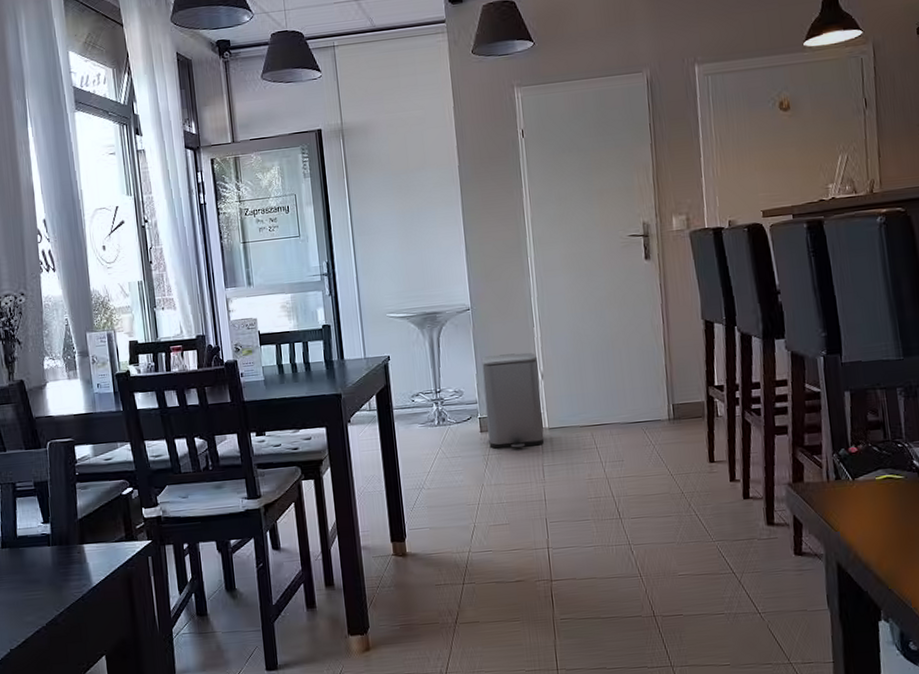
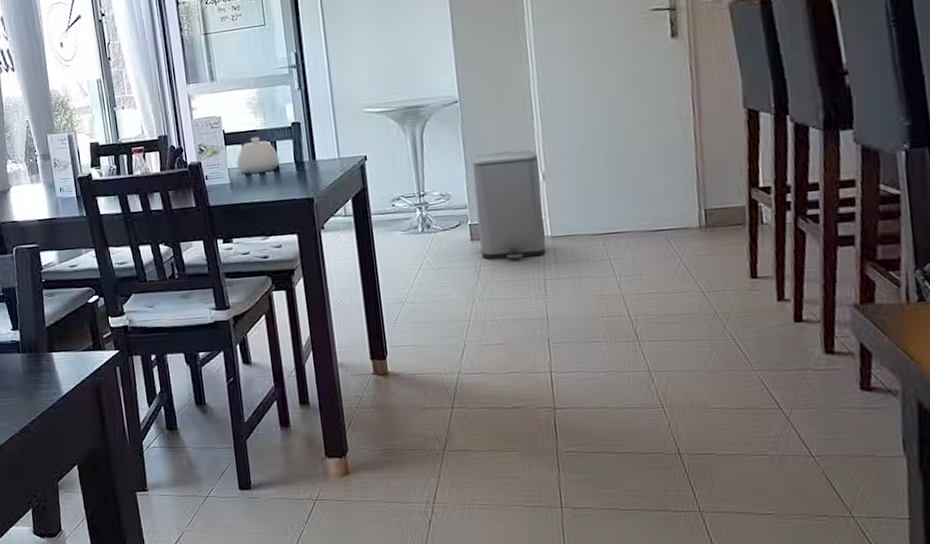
sugar bowl: none [270,337,311,372] -> present [236,136,280,174]

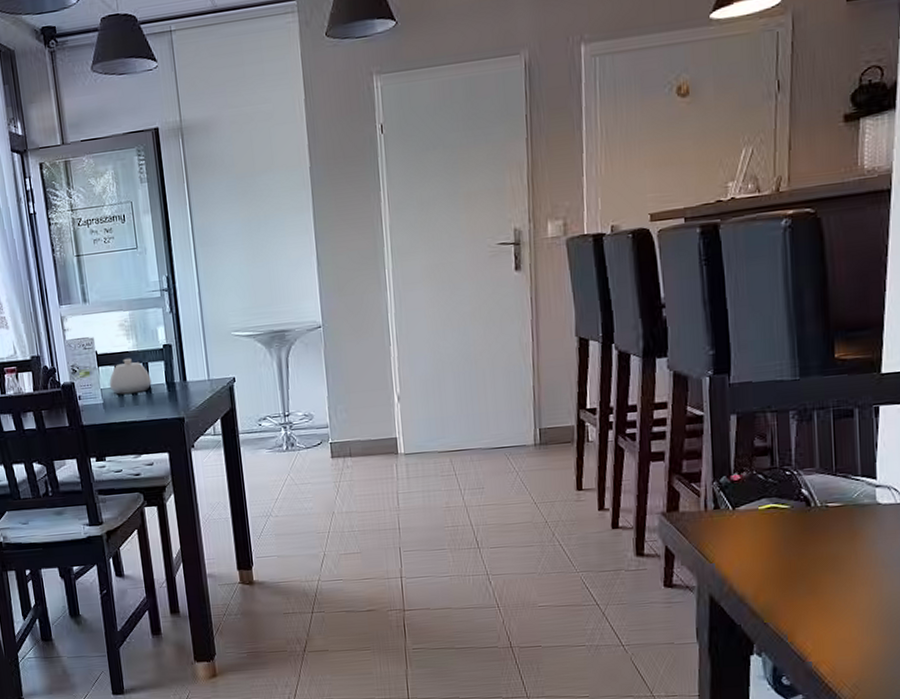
pedal bin: present [471,149,546,260] -> none [333,373,399,476]

